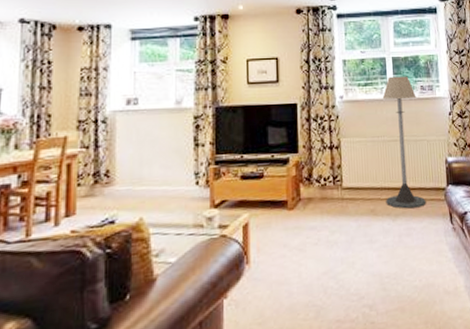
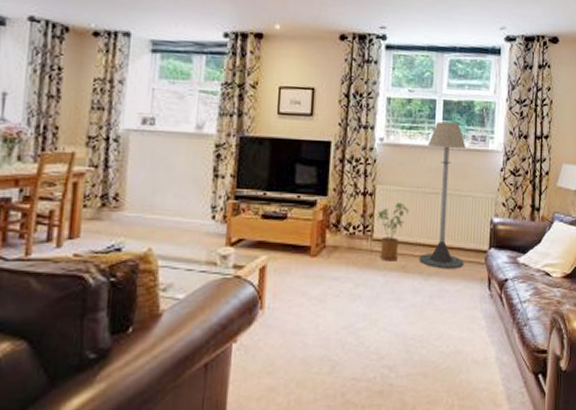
house plant: none [344,152,373,207] -> present [377,203,410,261]

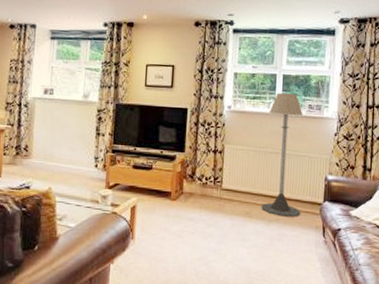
house plant: present [377,203,410,261] -> none [226,160,253,208]

